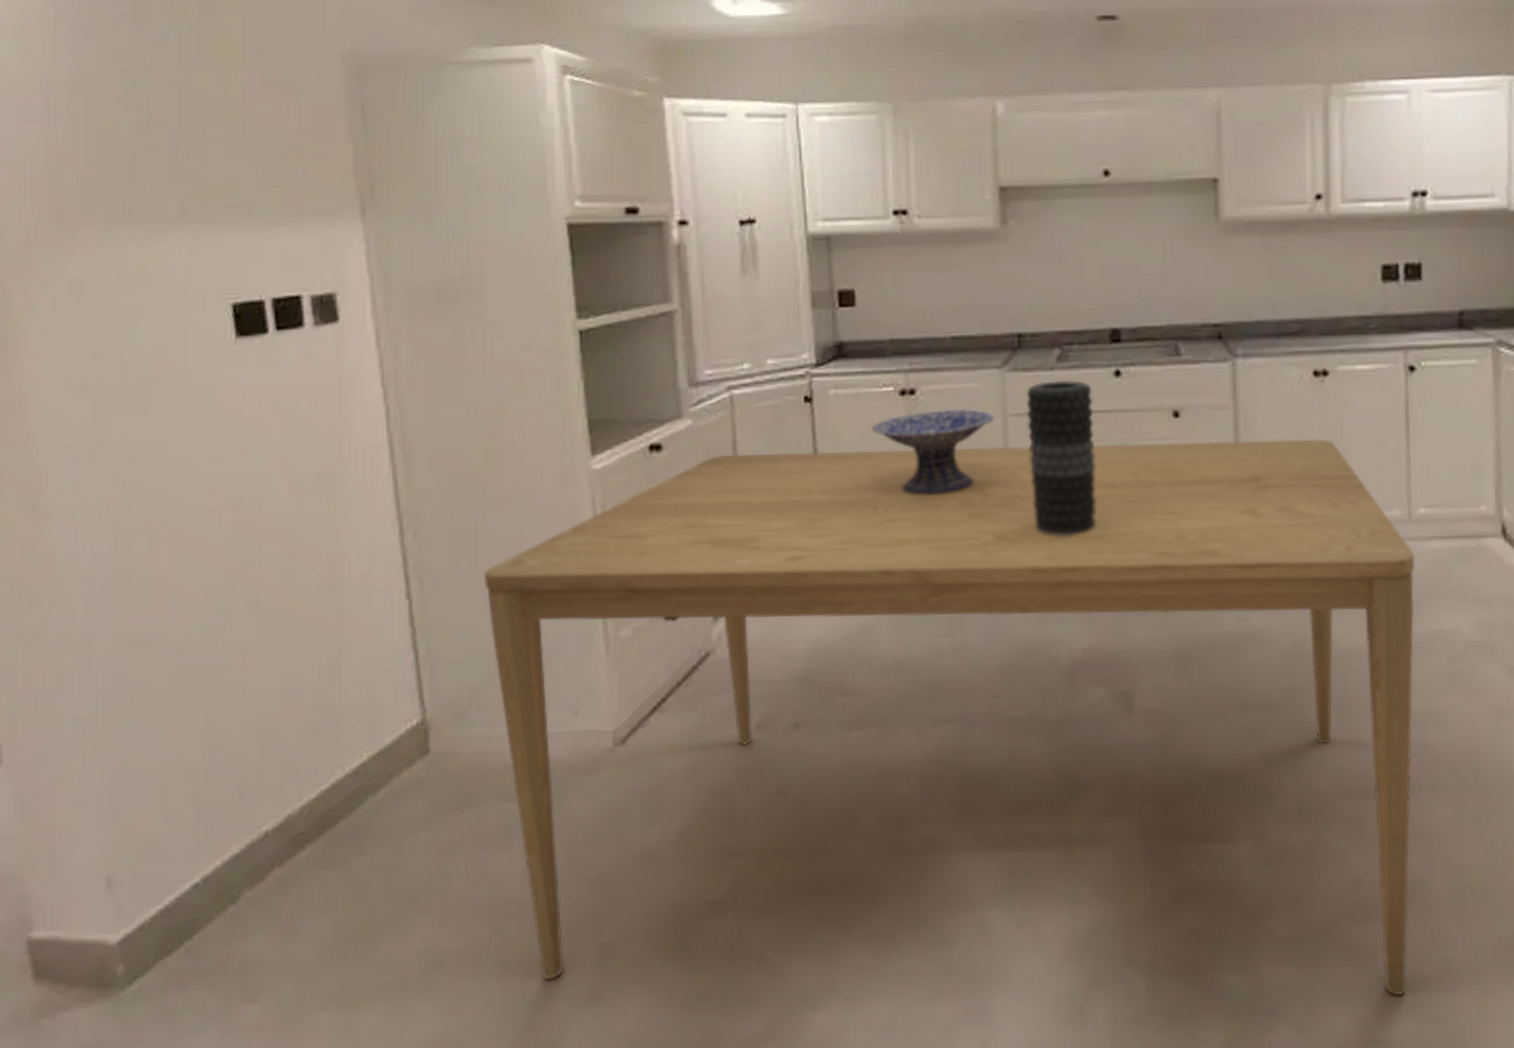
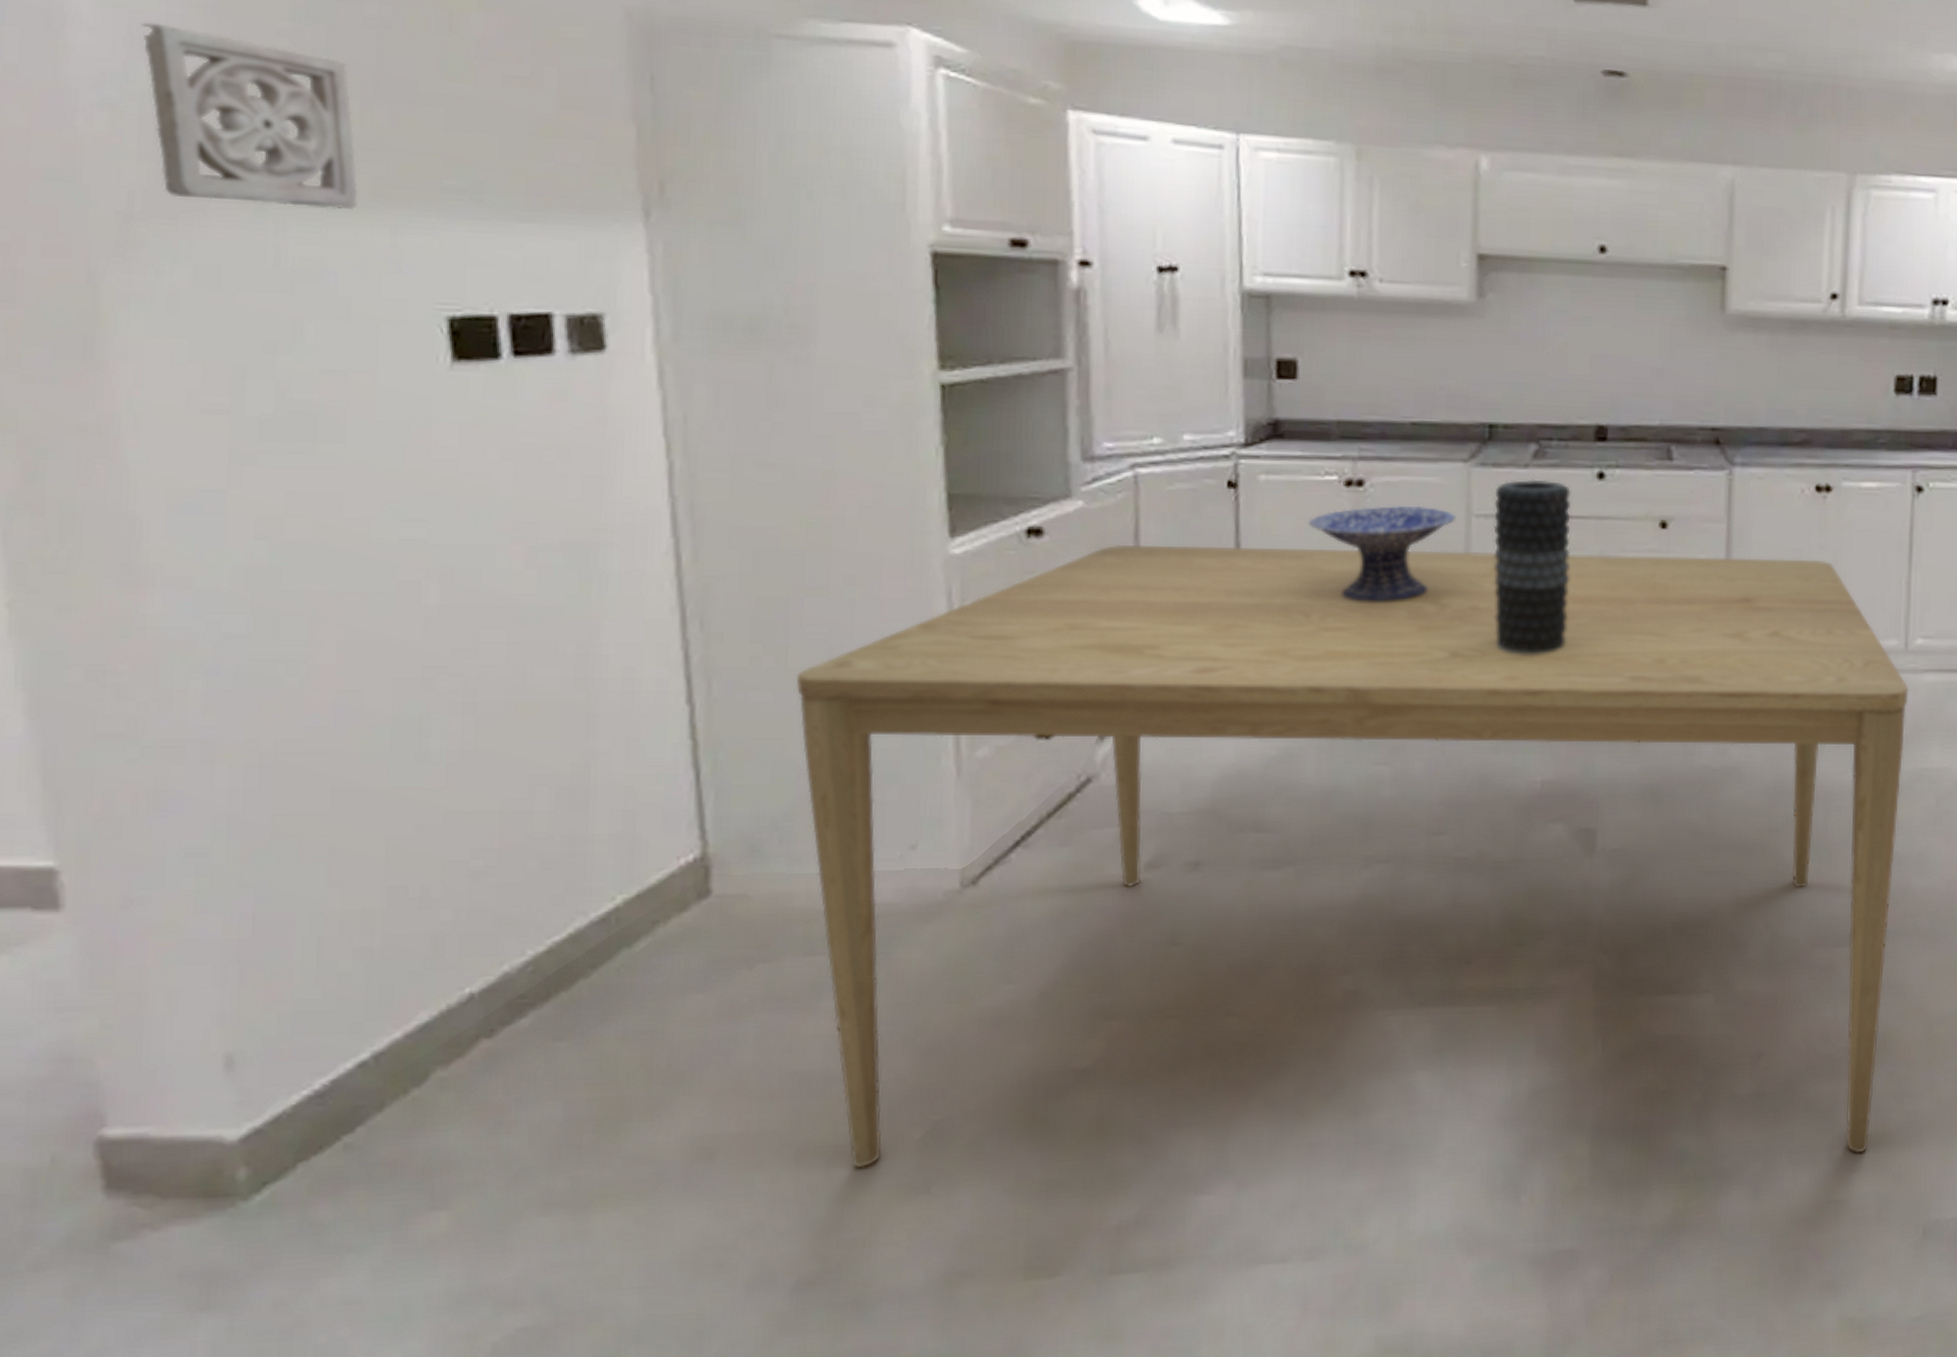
wall ornament: none [30,102,170,229] -> present [141,22,358,210]

